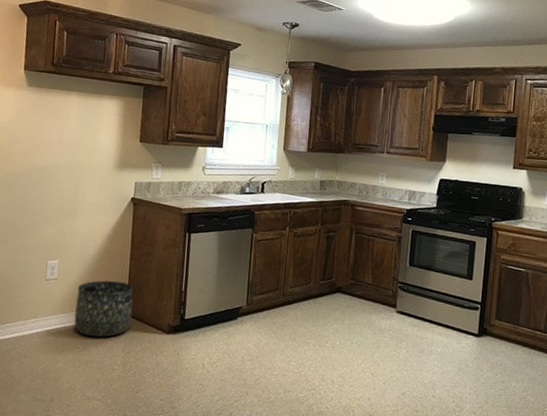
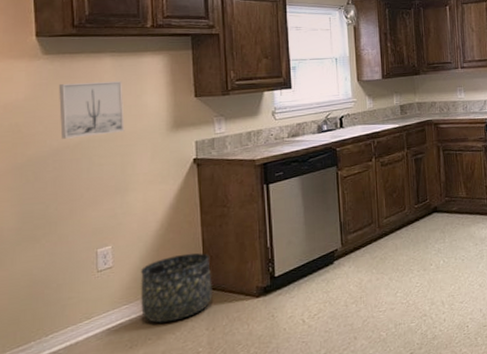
wall art: none [32,114,84,164] -> present [59,81,125,139]

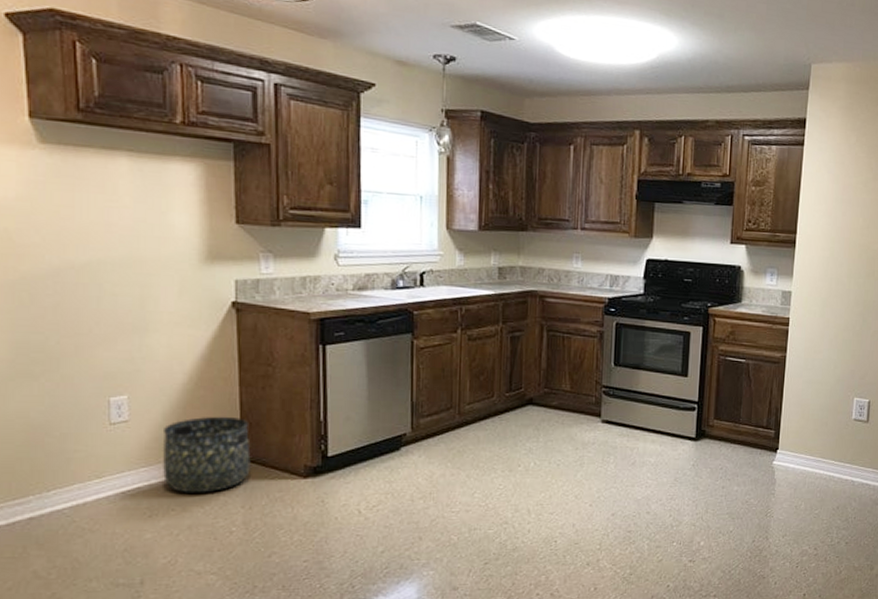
wall art: present [59,81,125,139] -> none [60,185,145,257]

